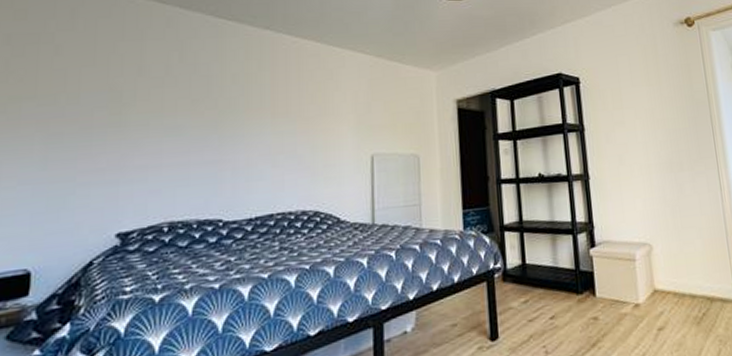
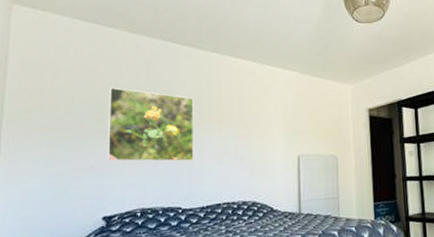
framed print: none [124,70,241,163] -> present [107,87,194,162]

